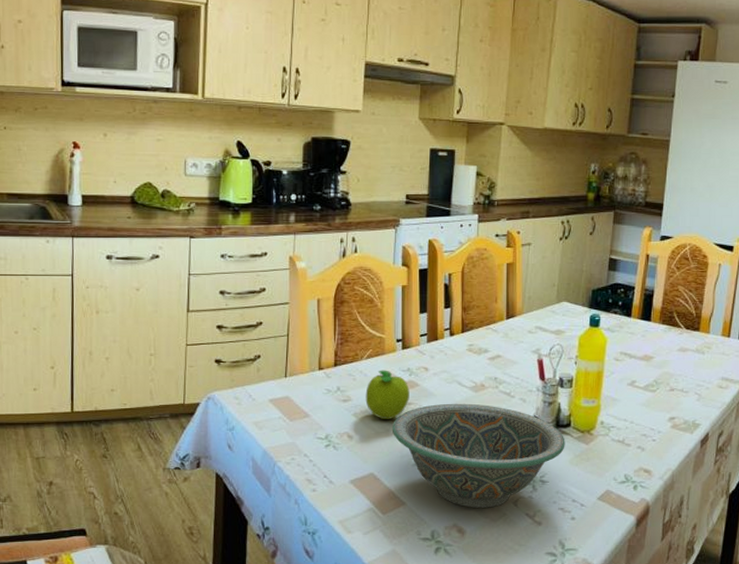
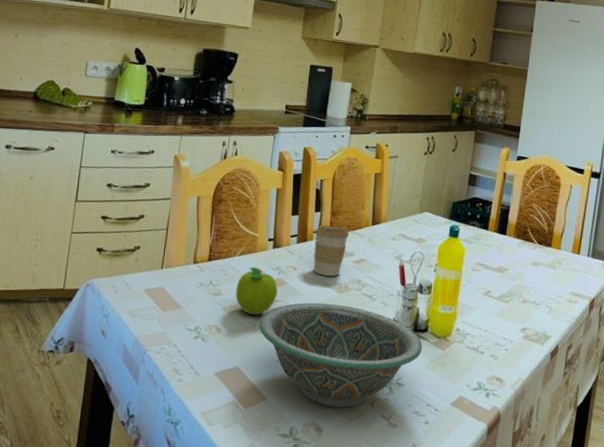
coffee cup: none [445,321,483,375] -> present [313,225,350,277]

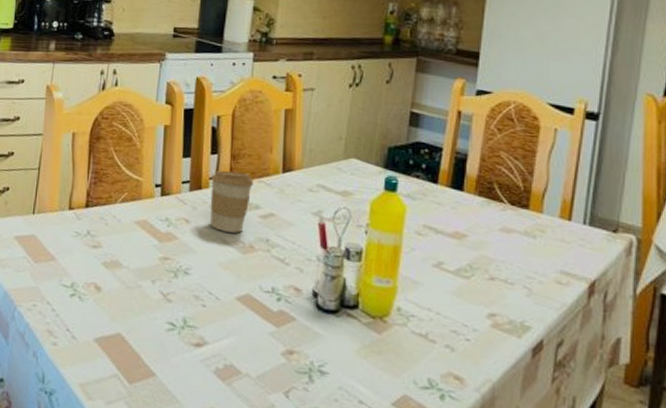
fruit: present [235,267,278,315] -> none [117,216,167,274]
decorative bowl: present [259,302,423,408] -> none [145,262,351,395]

